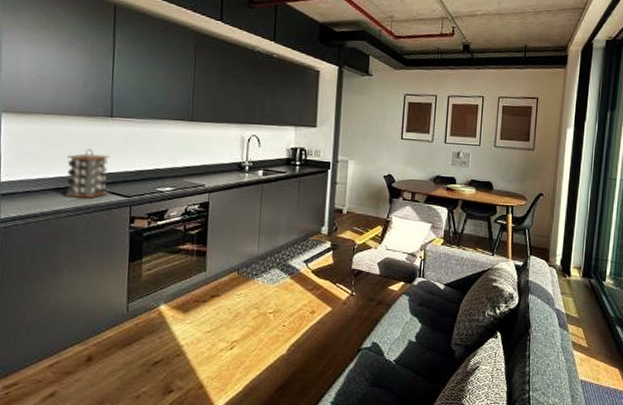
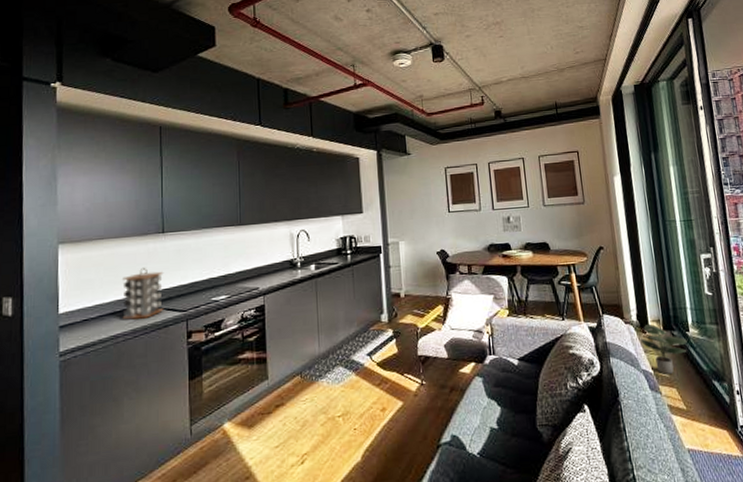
potted plant: none [559,270,602,315] -> present [640,324,687,374]

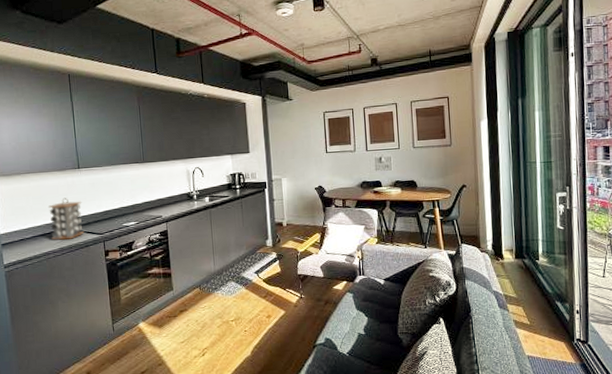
potted plant: present [640,324,687,374] -> none [493,253,536,295]

